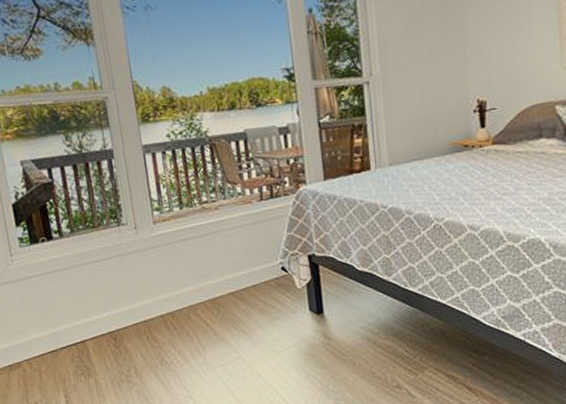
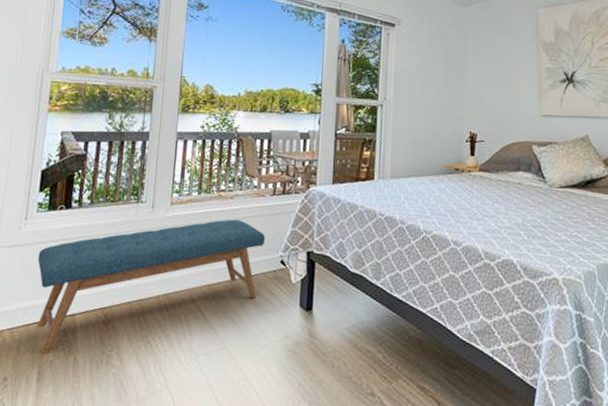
bench: none [33,231,263,380] -> present [37,219,265,355]

